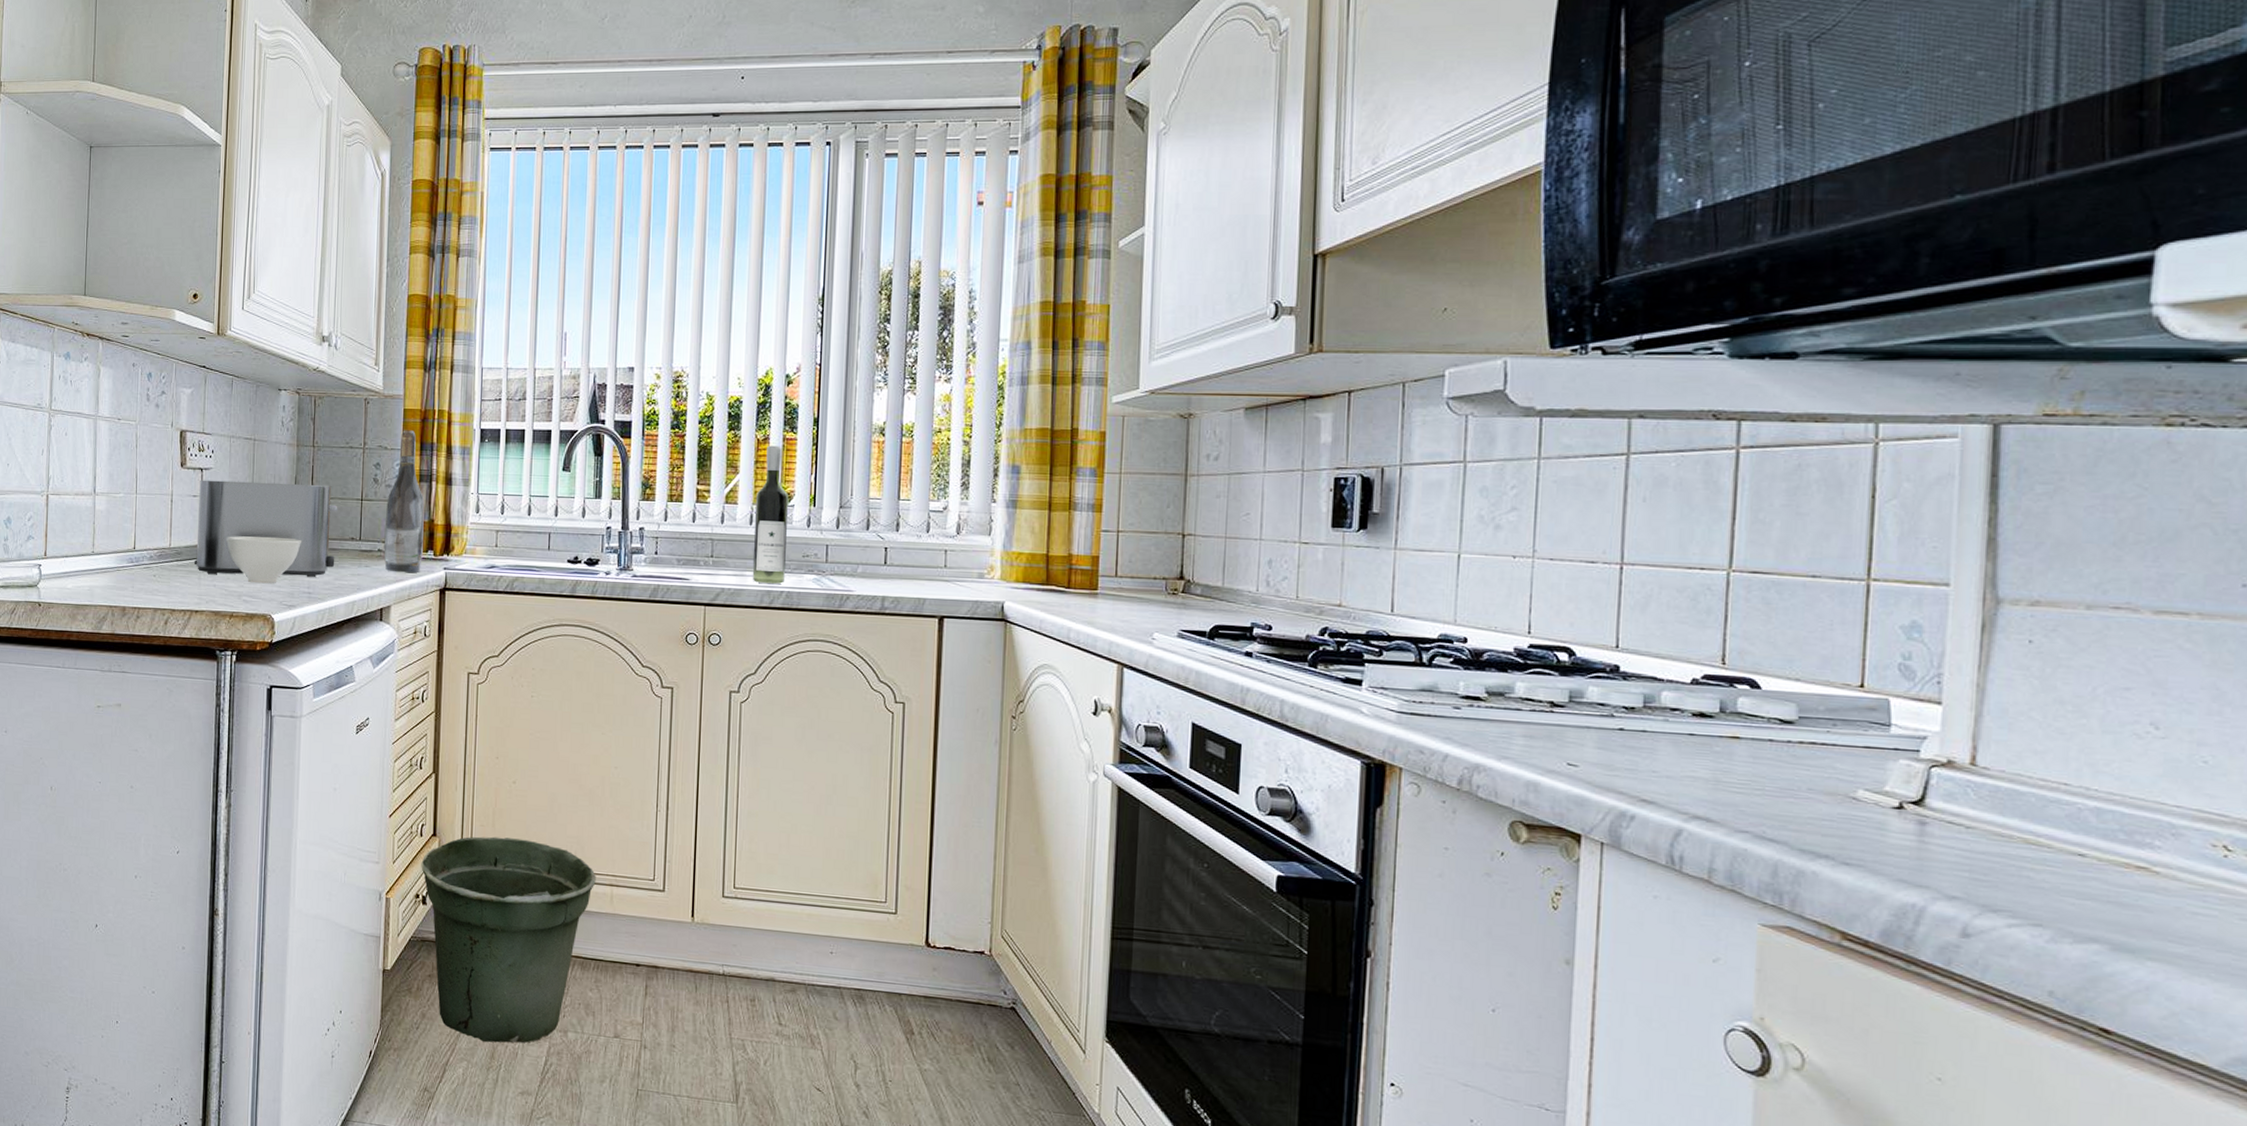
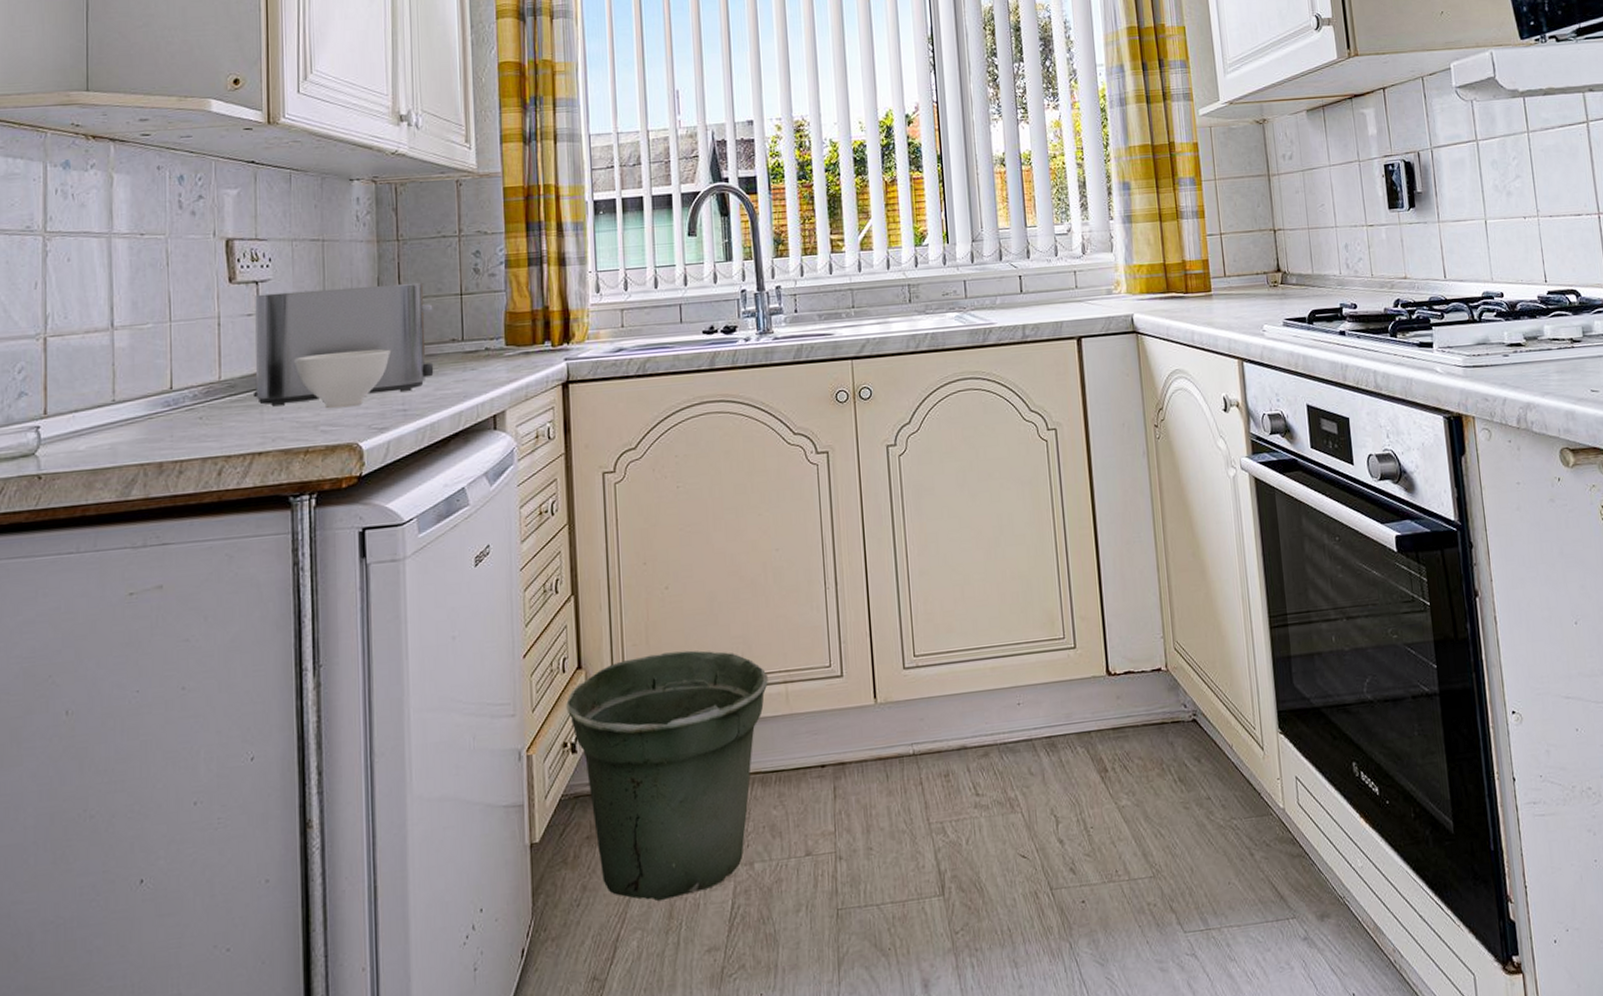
wine bottle: present [383,430,425,573] -> none [491,210,540,371]
bottle: present [752,445,789,584] -> none [889,186,928,328]

